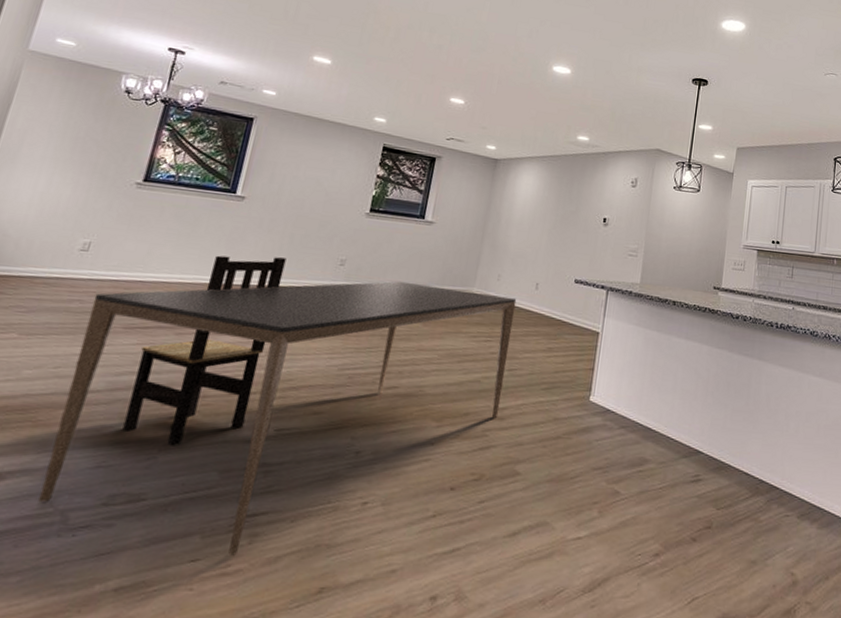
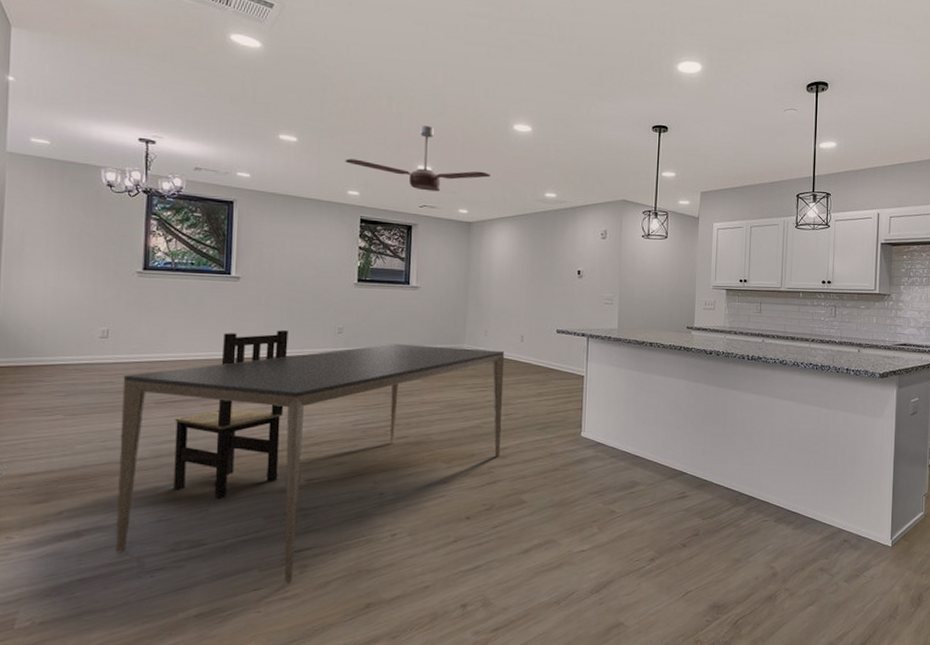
ceiling fan: none [376,59,524,126] -> present [345,126,490,192]

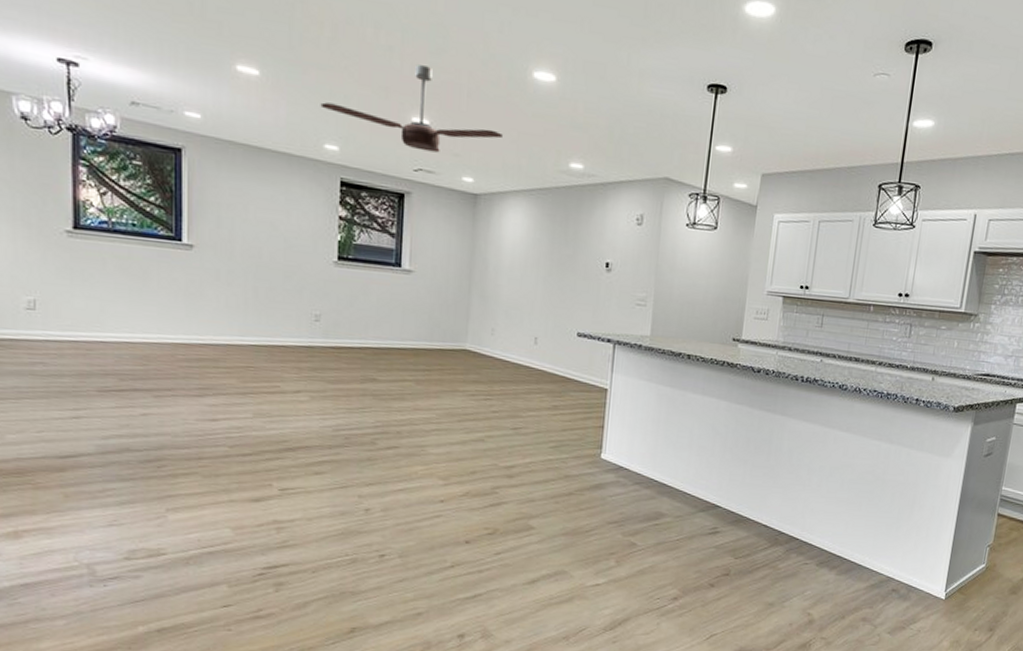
dining table: present [115,343,505,585] -> none [57,337,515,603]
dining chair: present [173,330,288,500] -> none [122,312,255,506]

